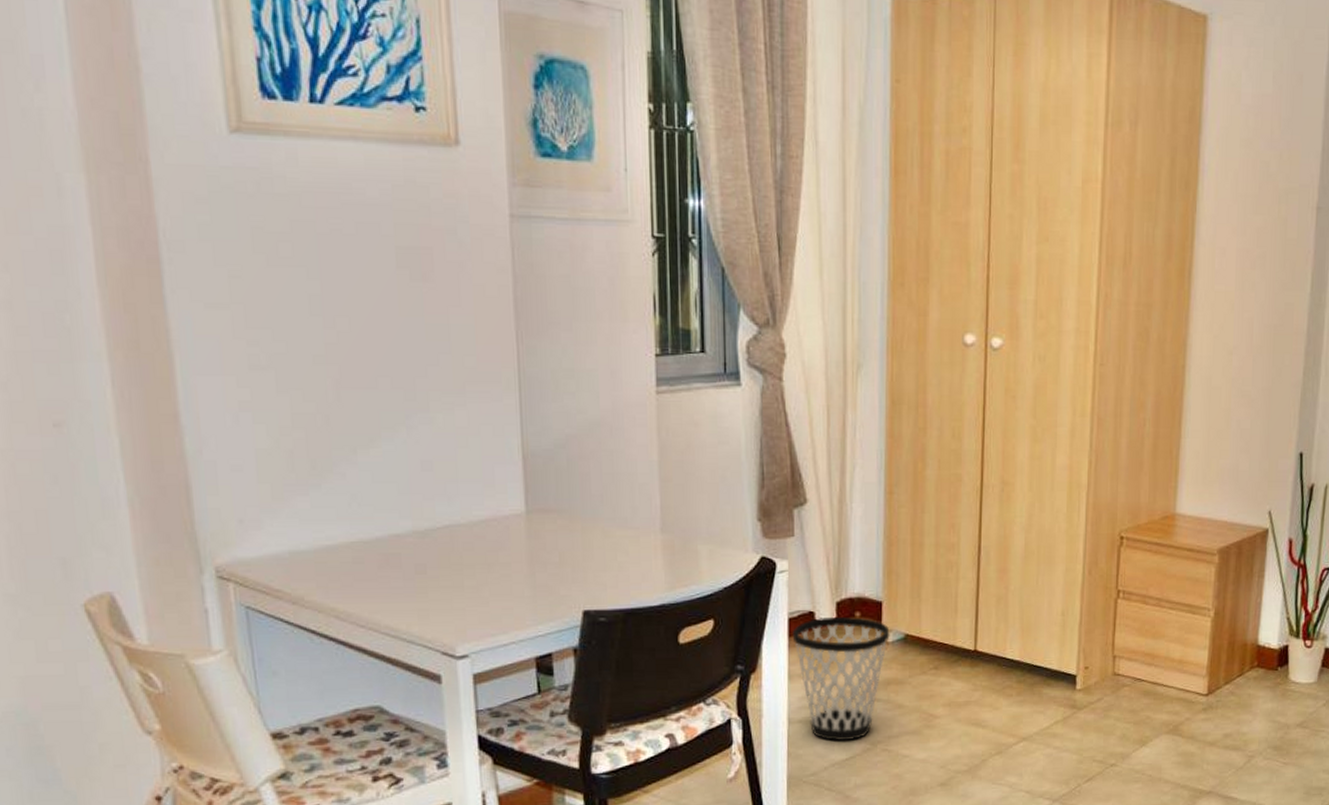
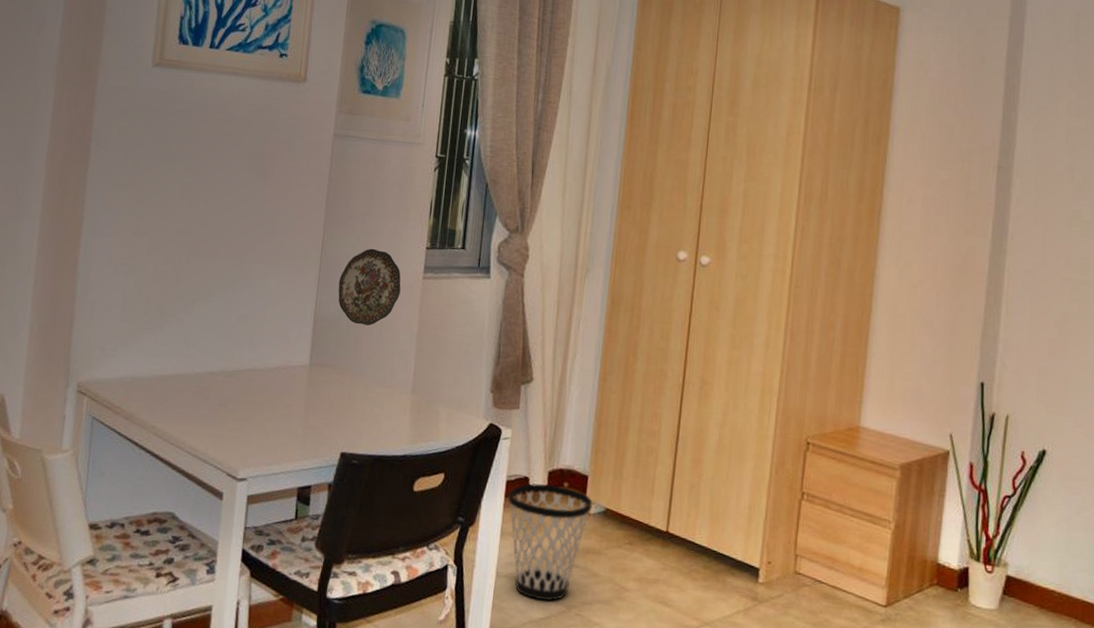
decorative plate: none [547,361,630,457] -> present [338,248,401,326]

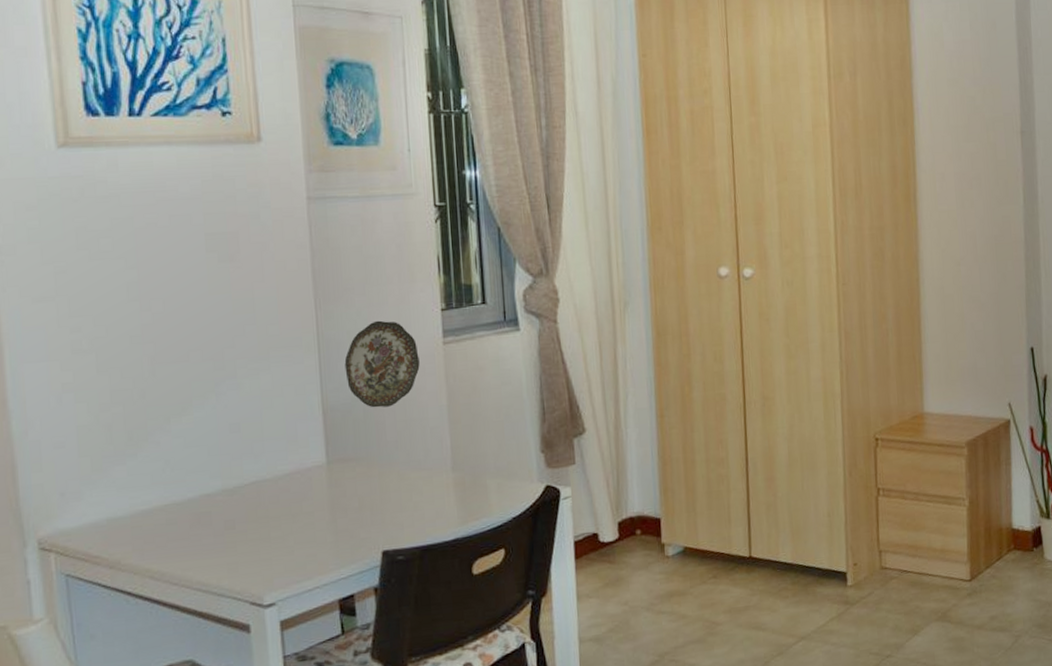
wastebasket: present [508,483,593,602] -> none [578,535,670,656]

